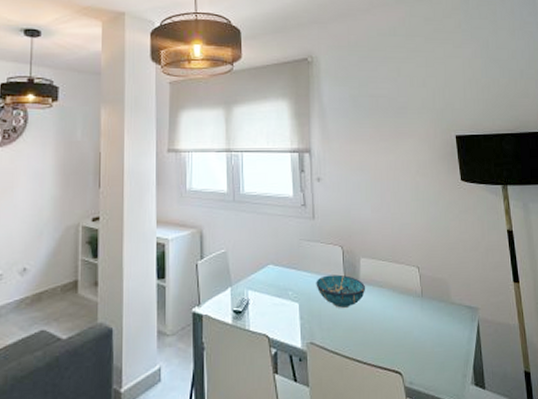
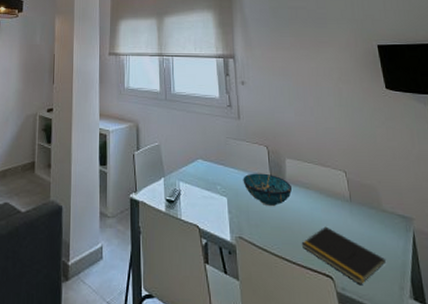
notepad: none [374,323,451,377] -> present [302,226,386,284]

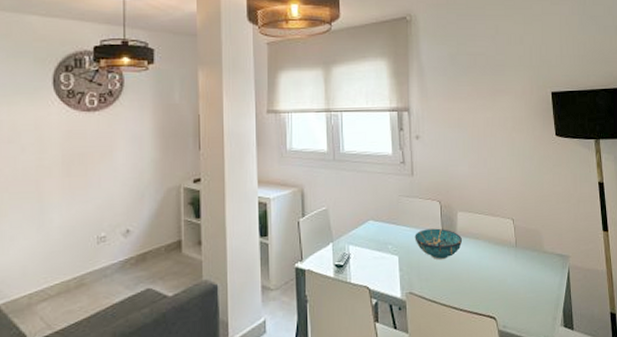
notepad: present [302,226,386,284] -> none [470,272,543,320]

